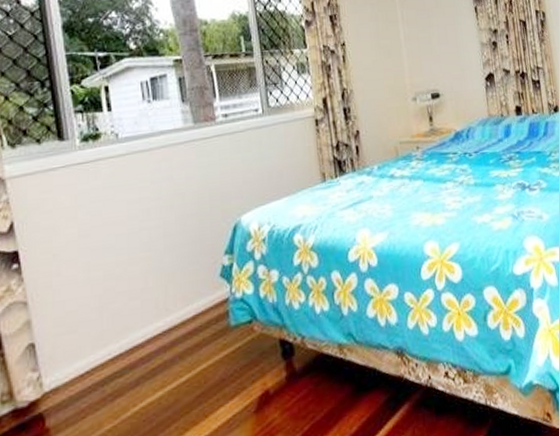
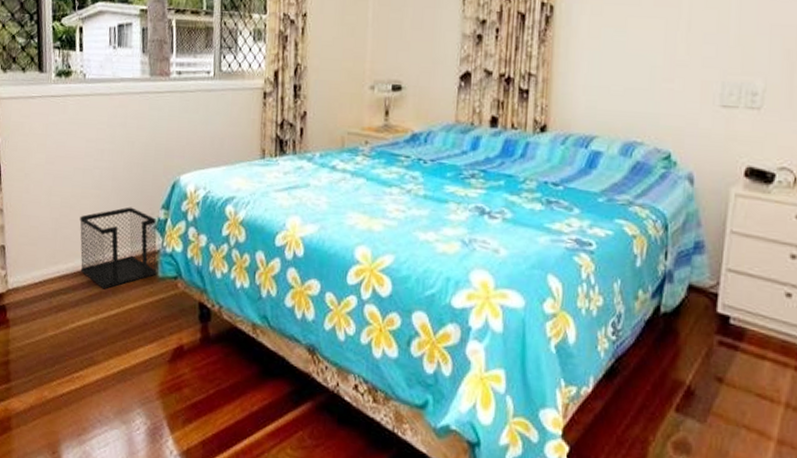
wastebasket: none [129,261,229,358] -> present [80,207,157,290]

